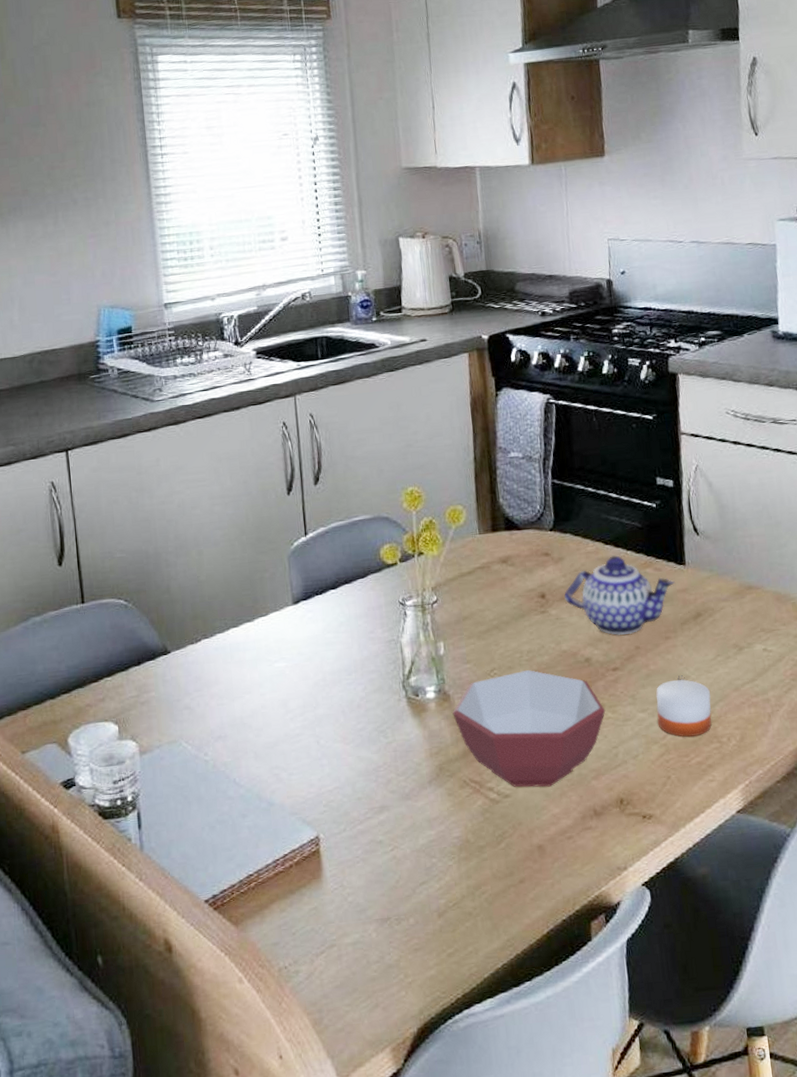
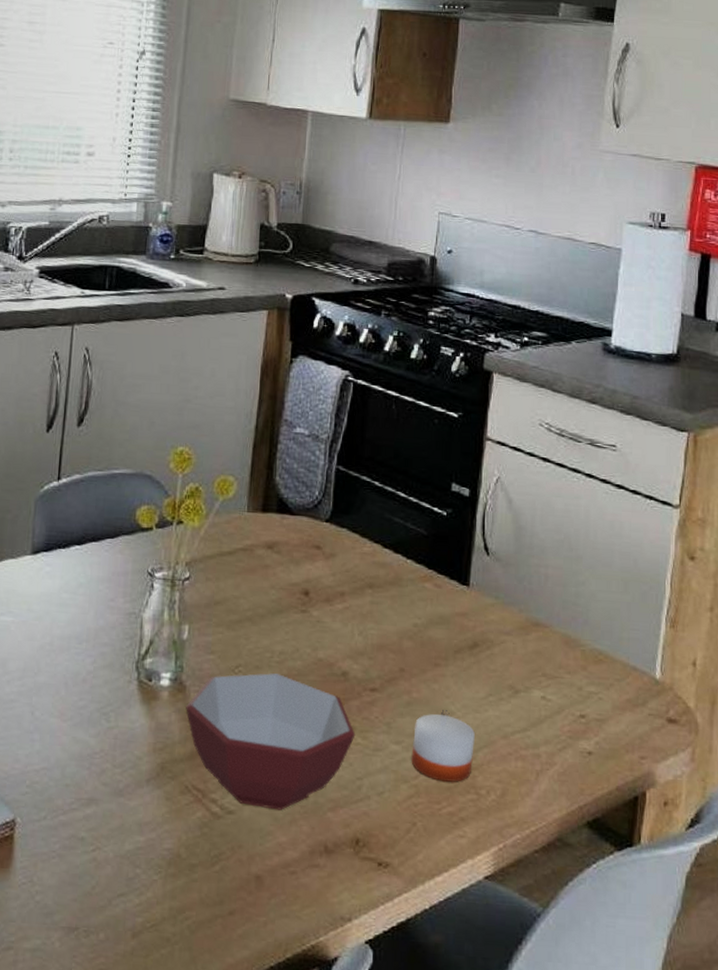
teapot: present [564,555,675,635] -> none [330,562,454,653]

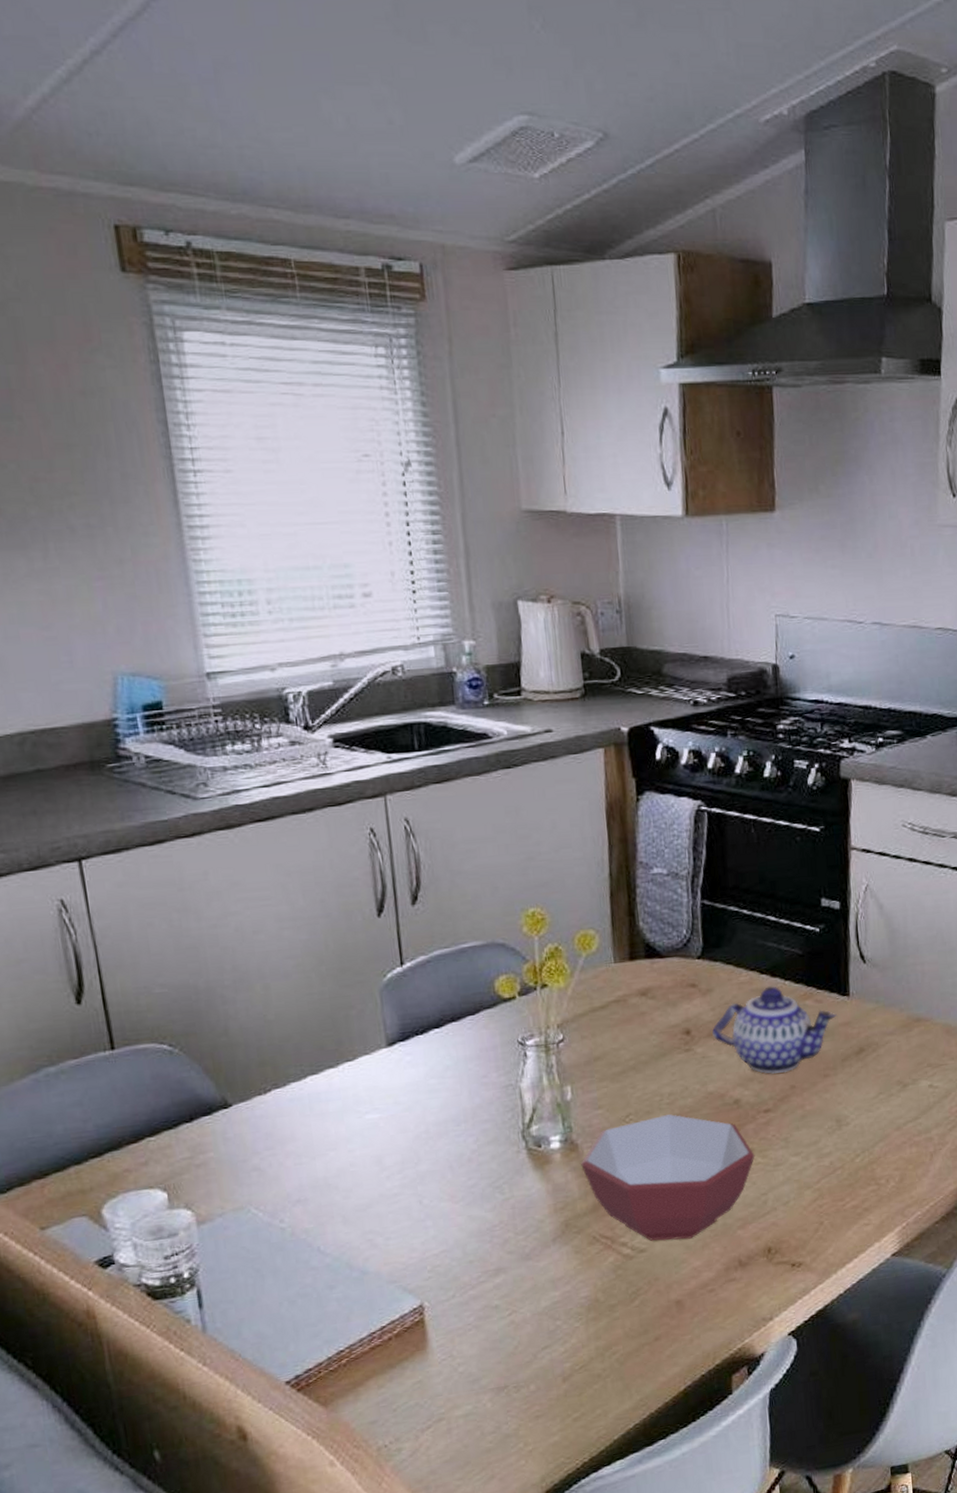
teapot: none [330,562,454,653] -> present [712,986,837,1074]
candle: present [411,714,475,782] -> none [811,1119,870,1180]

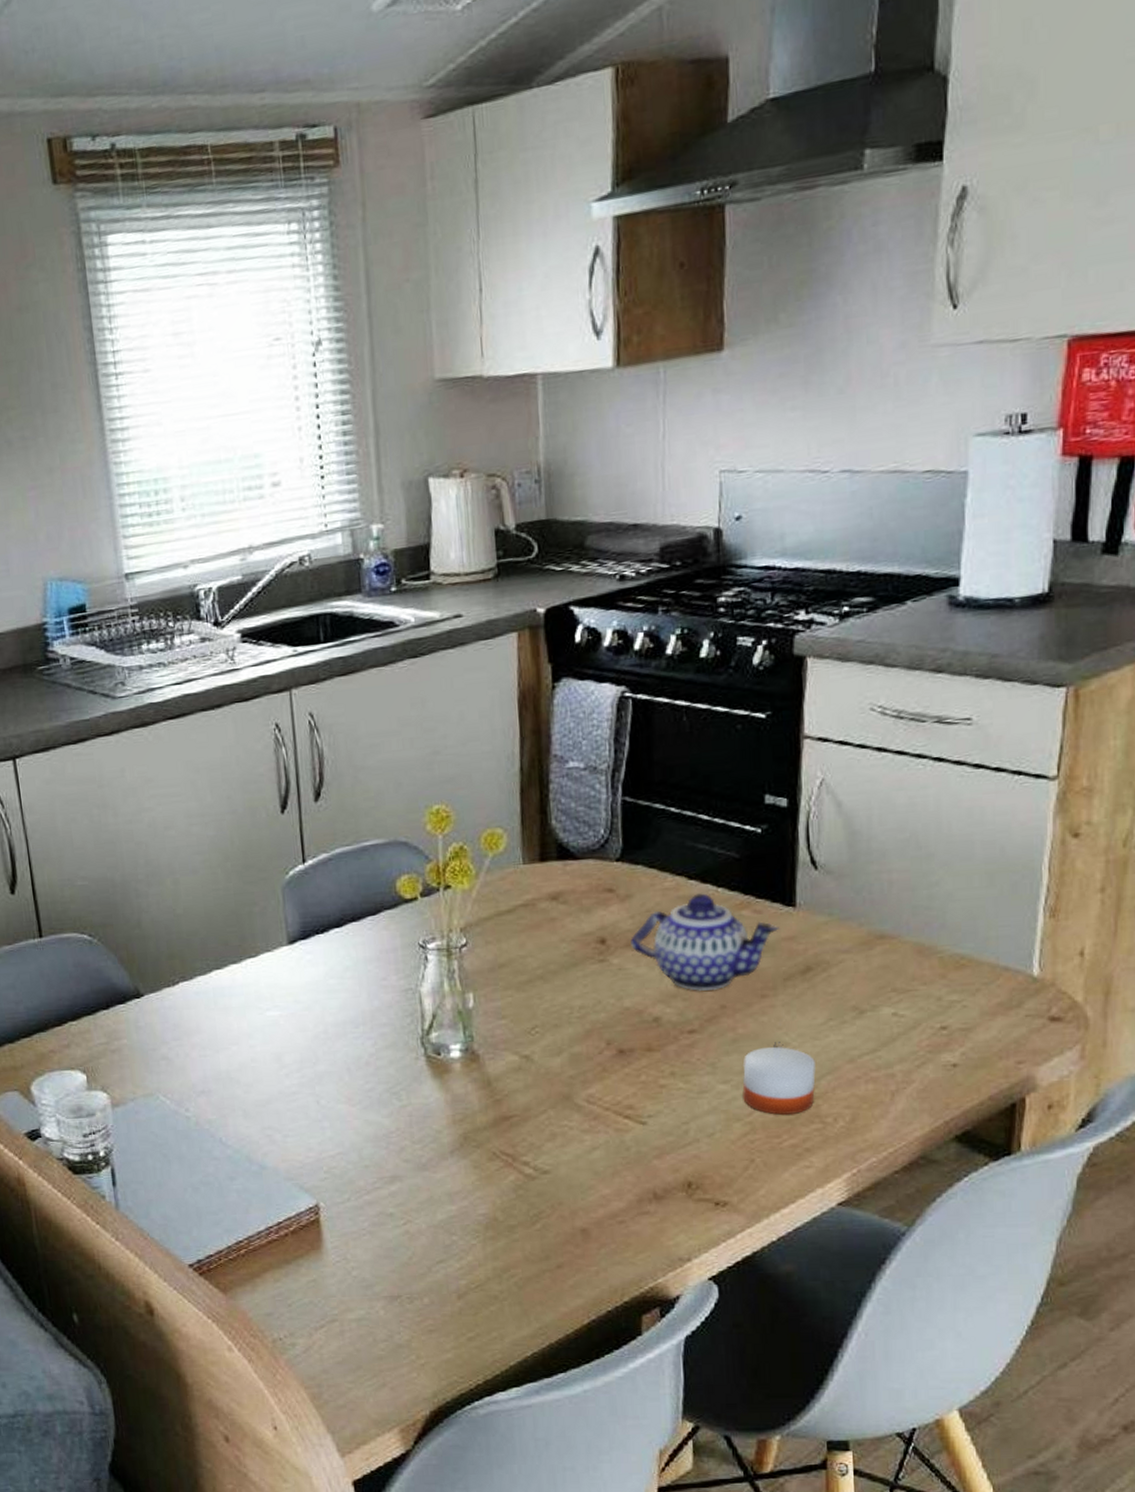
bowl: present [581,1114,755,1241] -> none [482,1029,676,1164]
candle: none [811,1119,870,1180] -> present [742,1046,816,1115]

